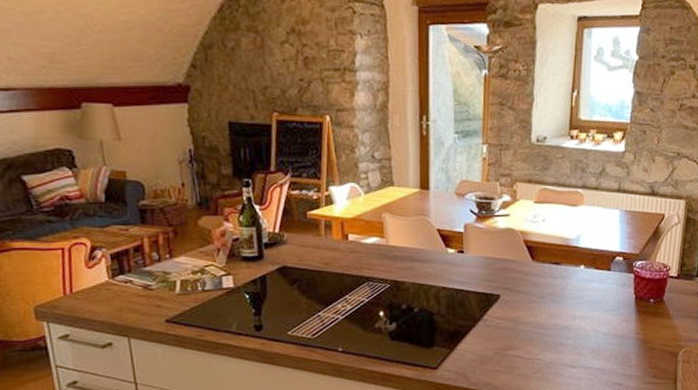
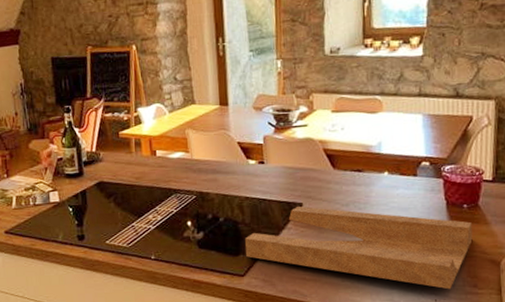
cutting board: none [439,298,656,380] -> present [245,206,473,290]

